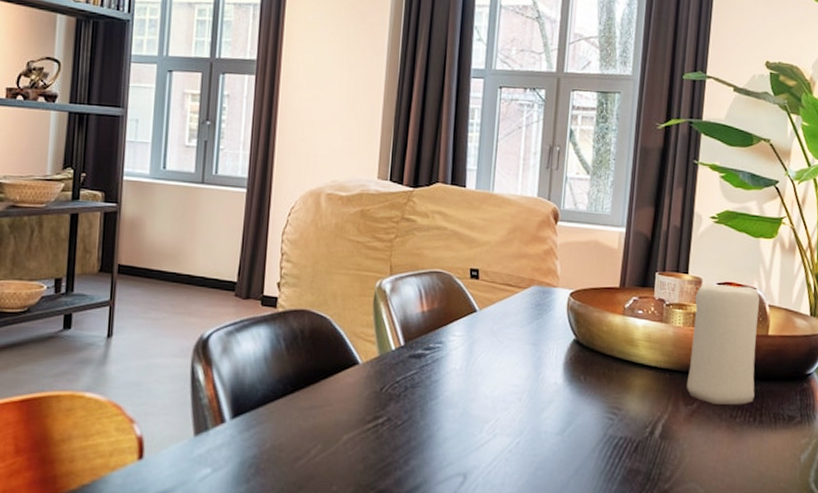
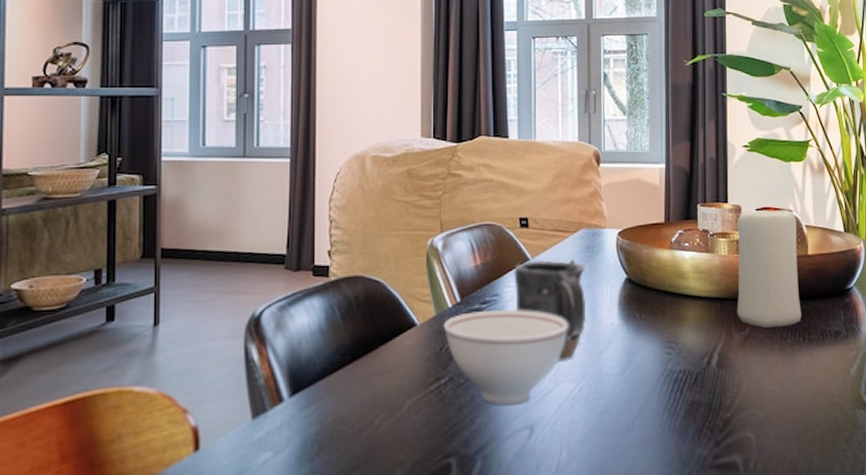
bowl: none [385,356,512,451] -> present [443,309,569,405]
mug: none [460,311,533,413] -> present [514,259,586,360]

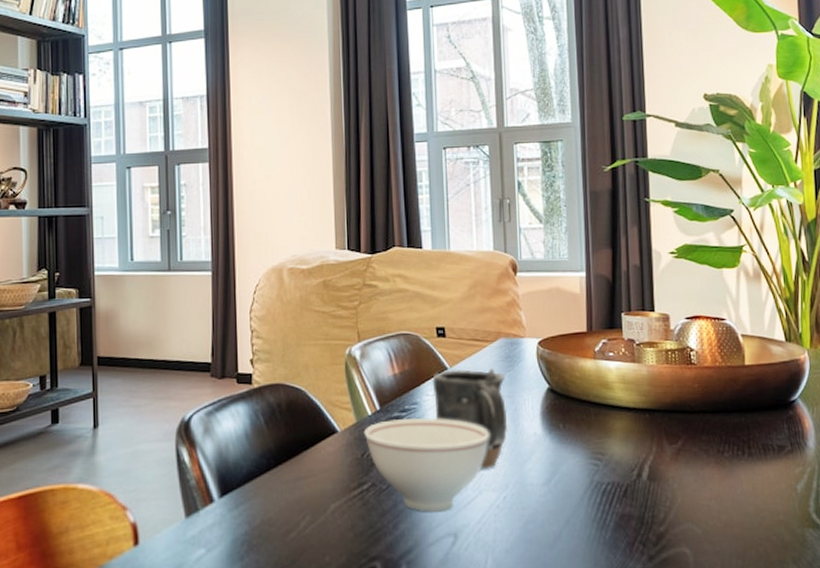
candle: present [736,209,802,328] -> none [664,318,740,441]

